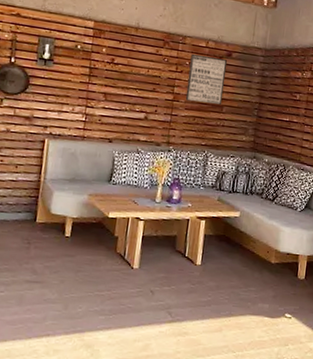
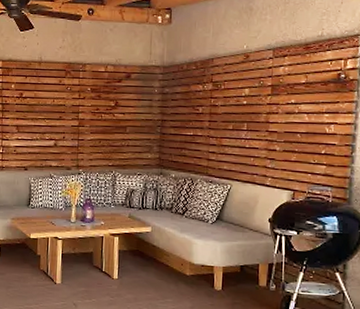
wall art: present [185,53,227,105] -> none [90,79,126,126]

